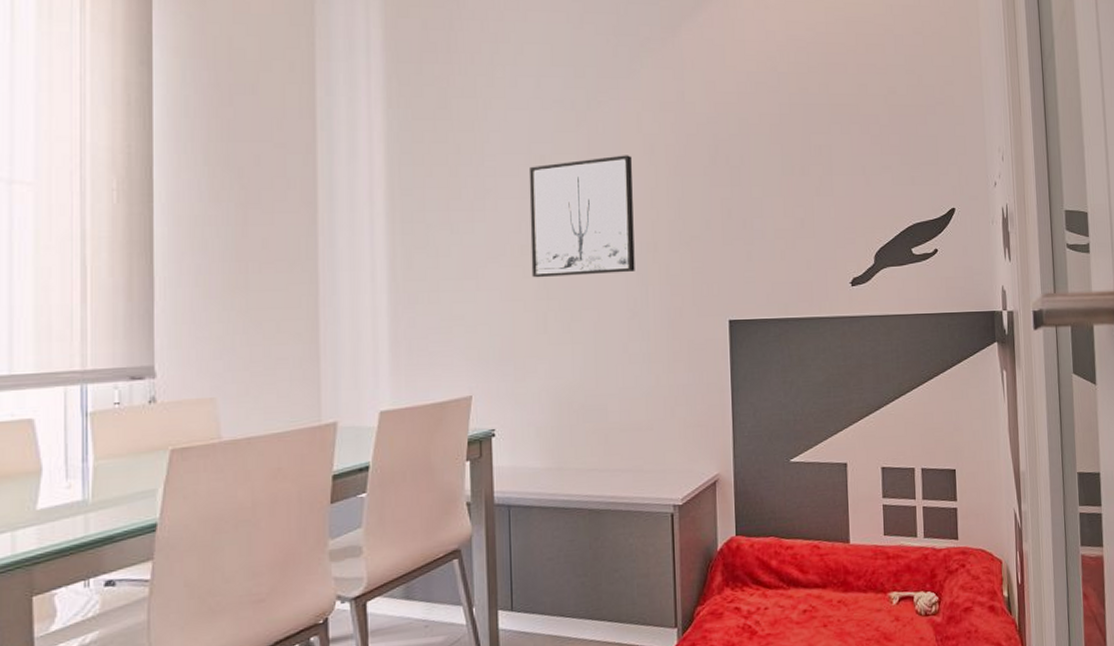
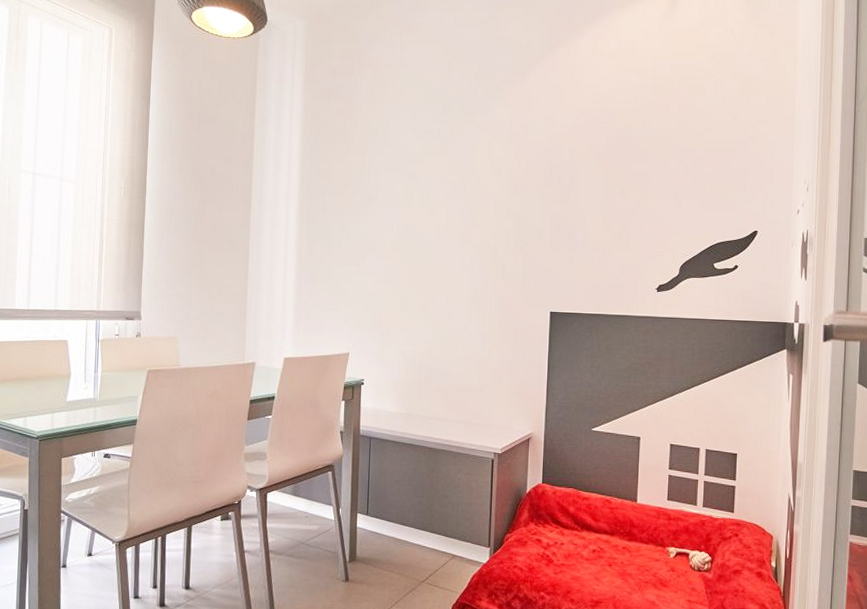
wall art: present [528,155,635,278] -> none [399,175,481,268]

